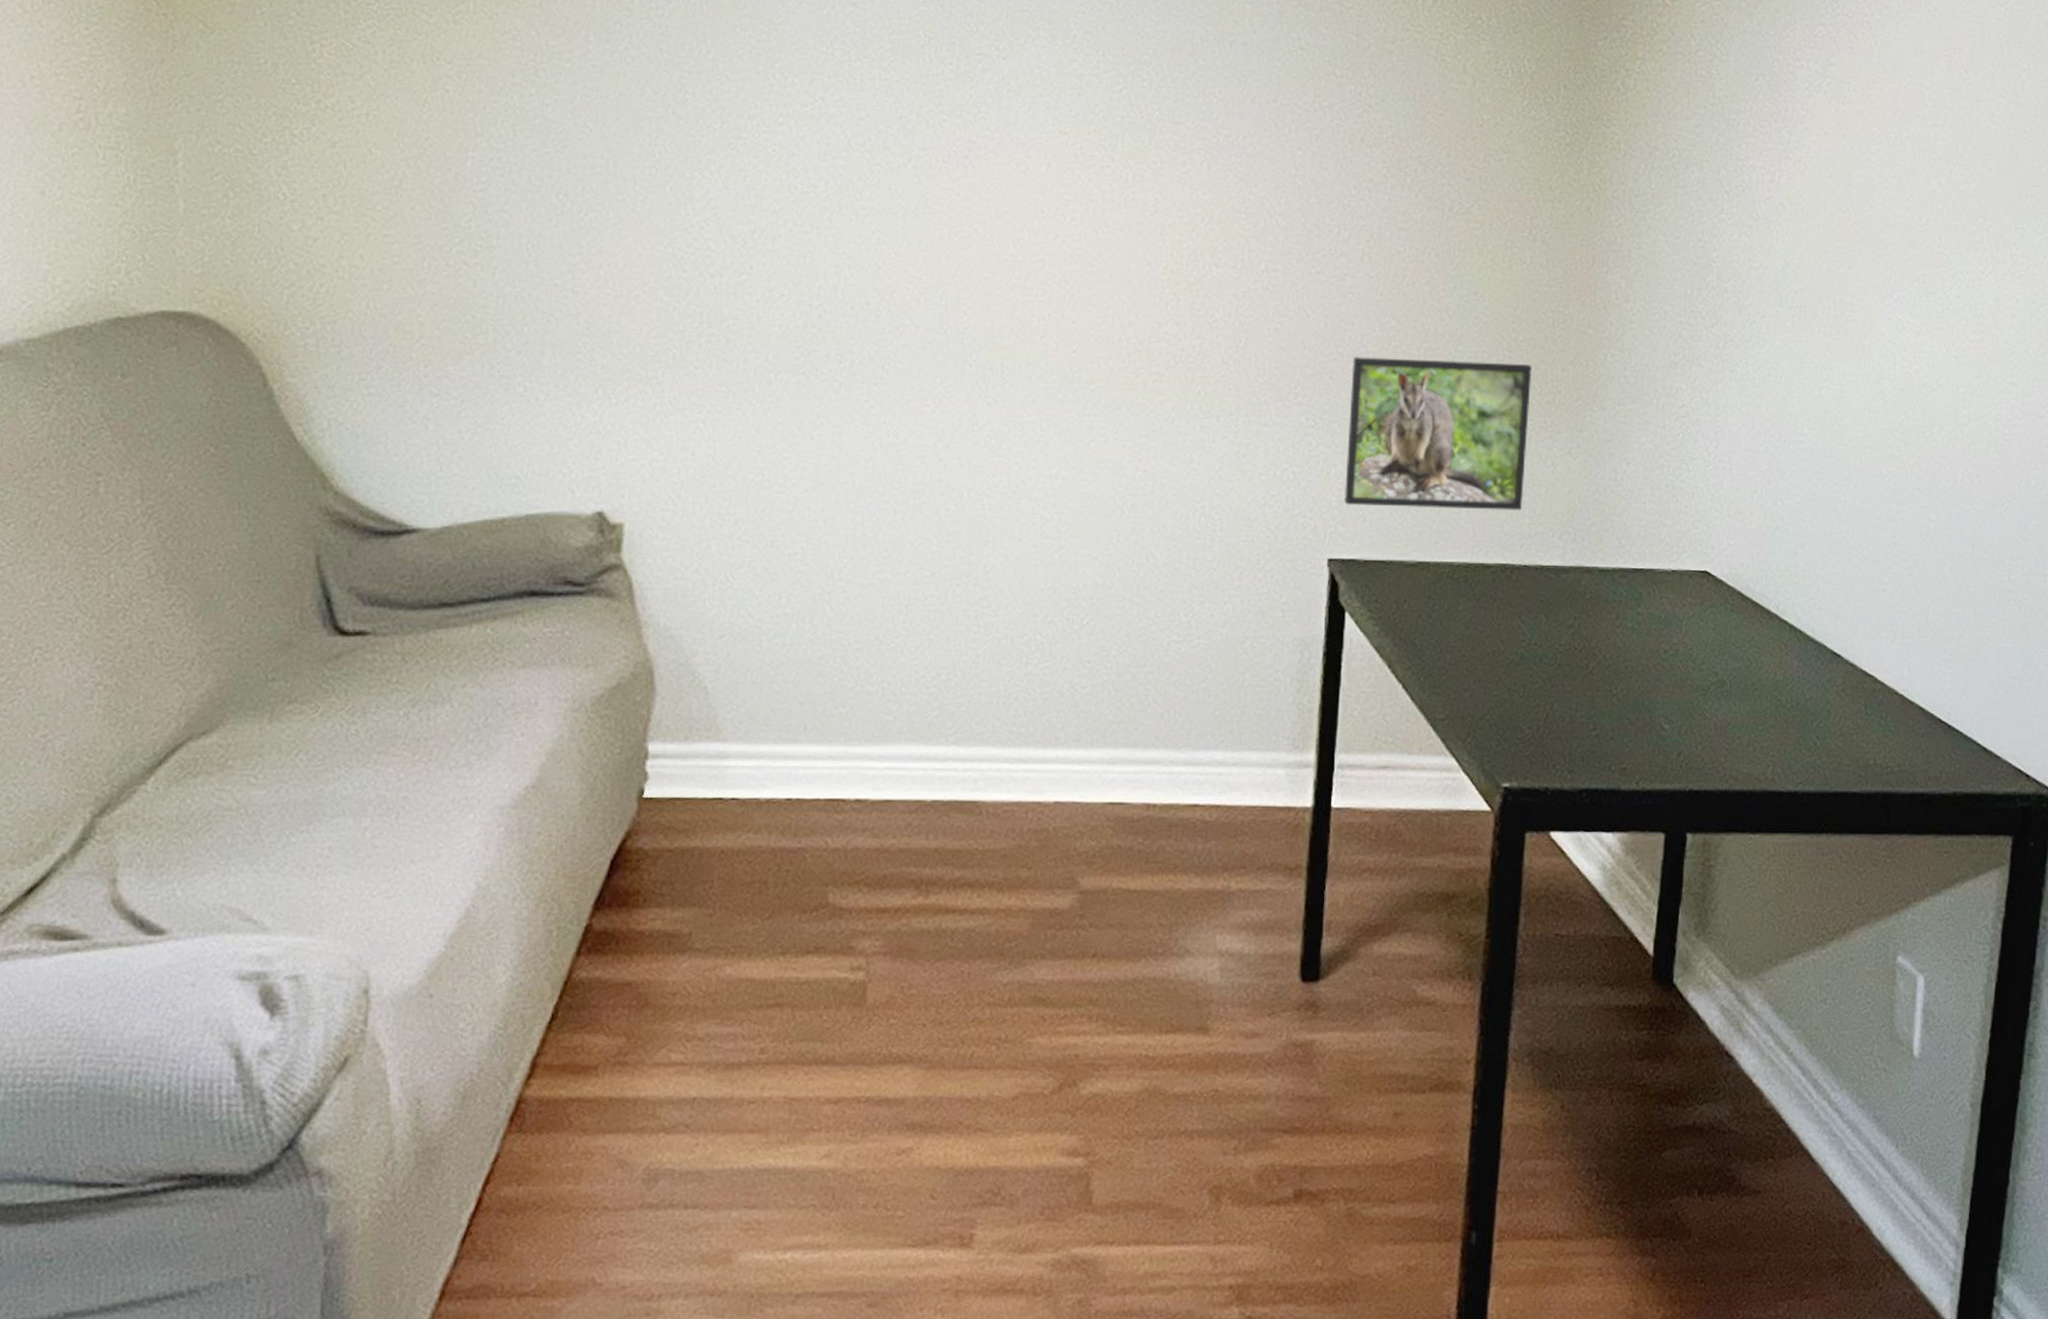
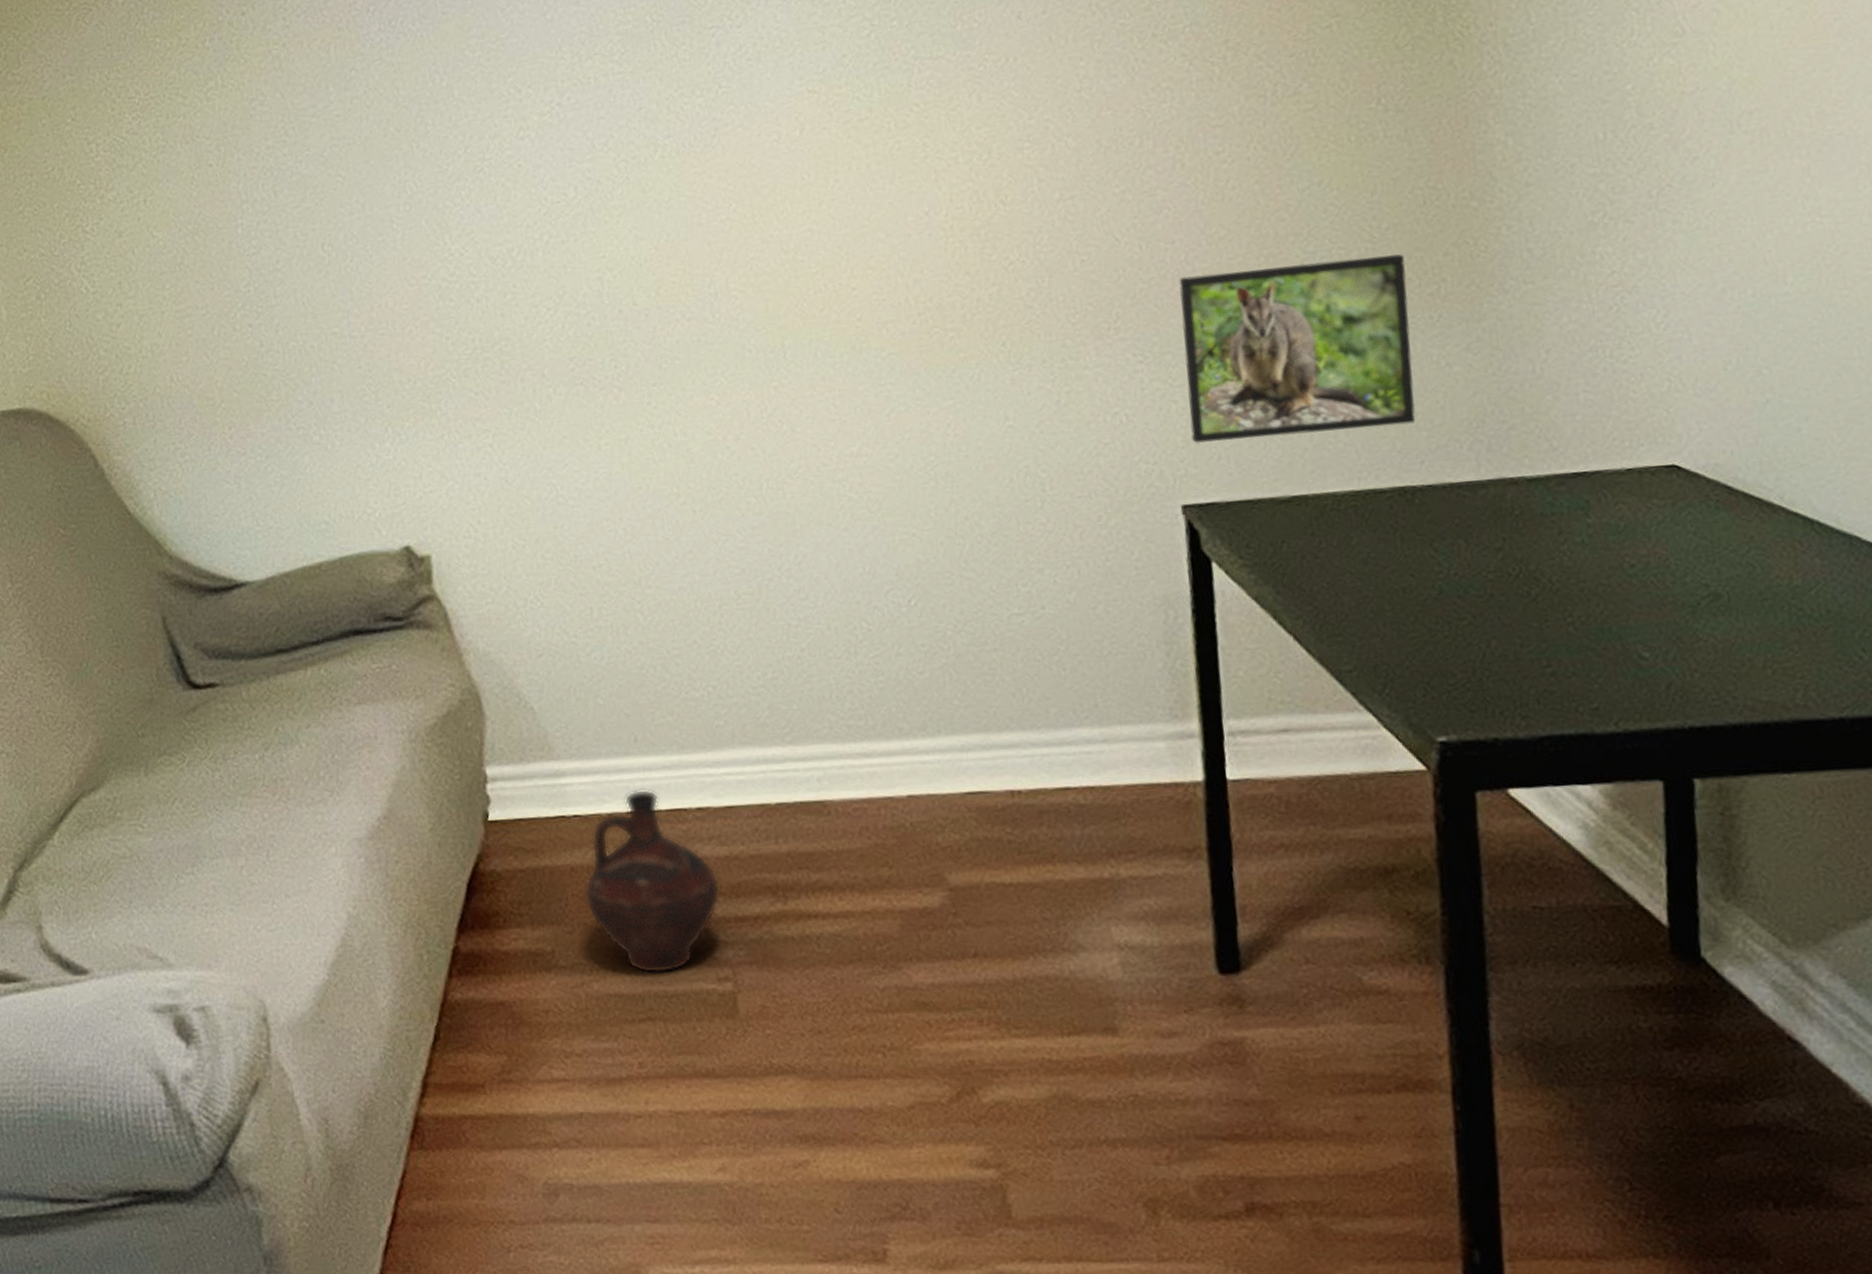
ceramic jug: none [730,777,867,960] -> present [584,789,721,974]

